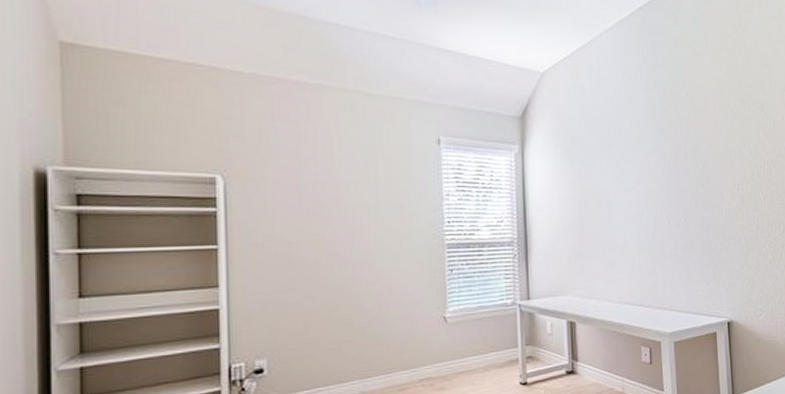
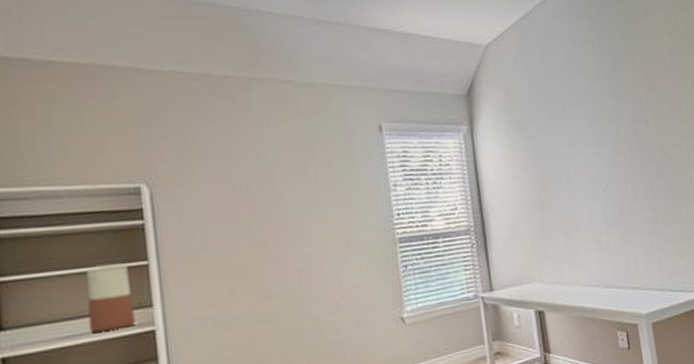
vase: none [160,245,201,308] -> present [86,262,135,334]

